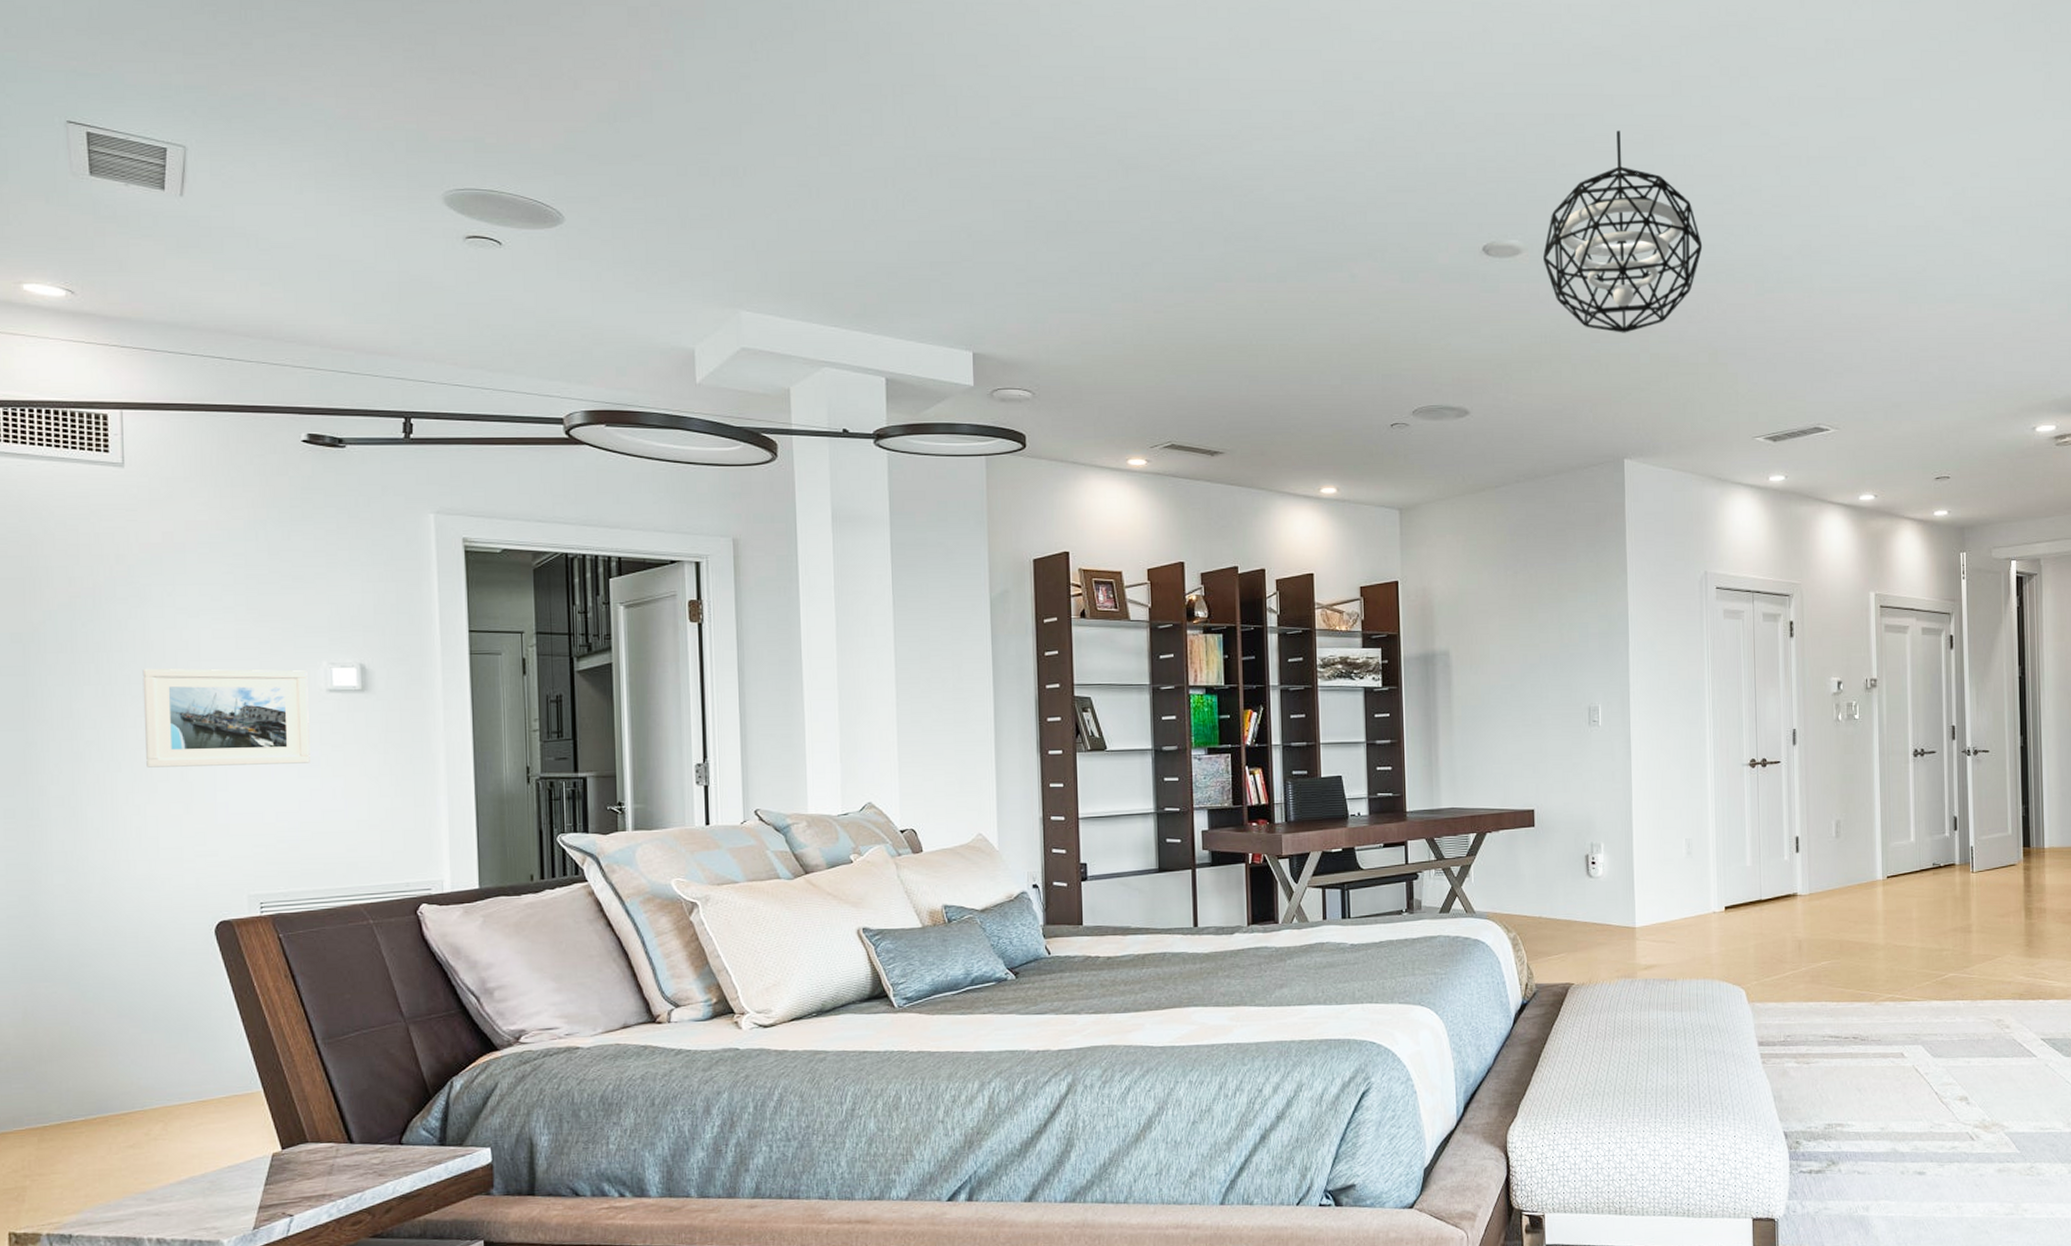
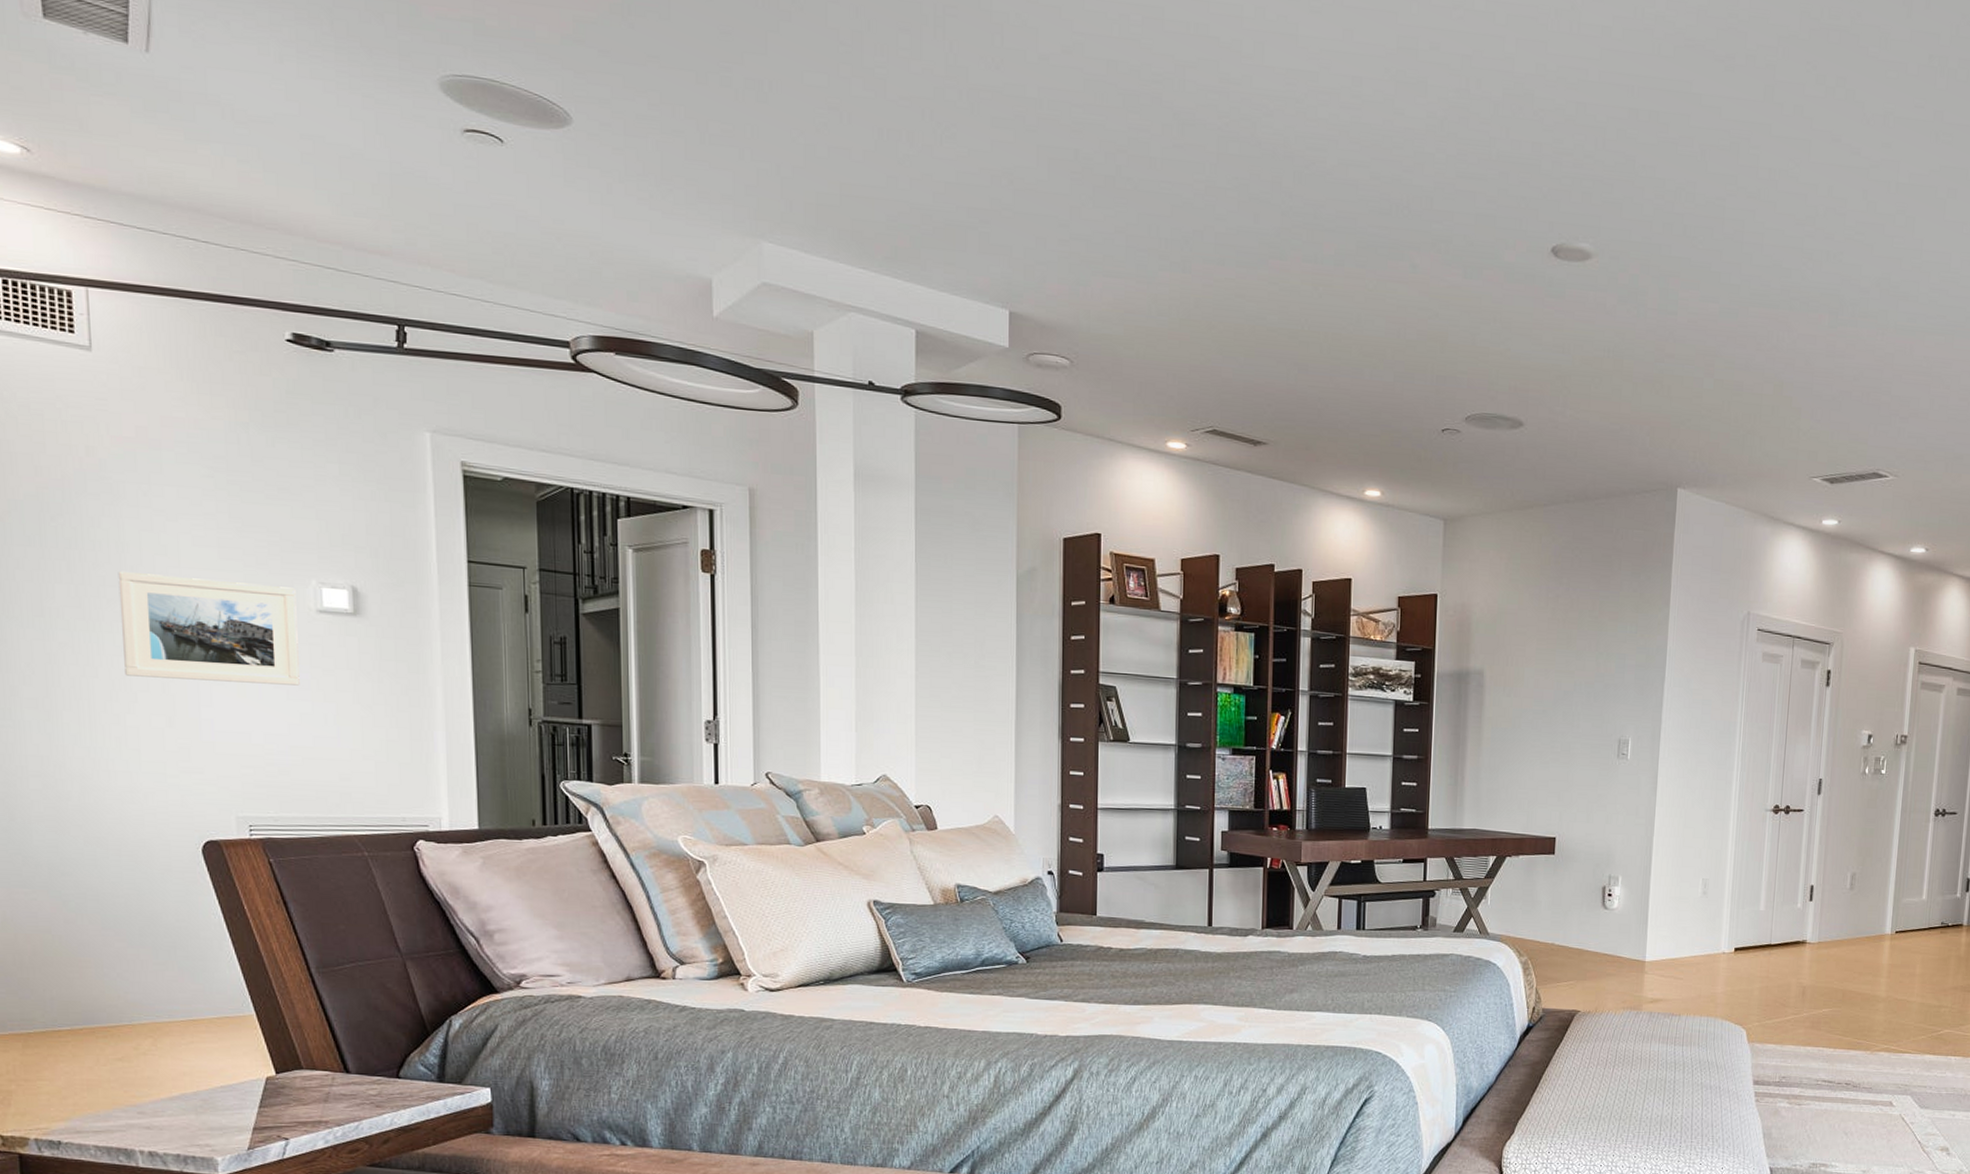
pendant light: present [1543,130,1703,333] -> none [1613,134,1779,355]

